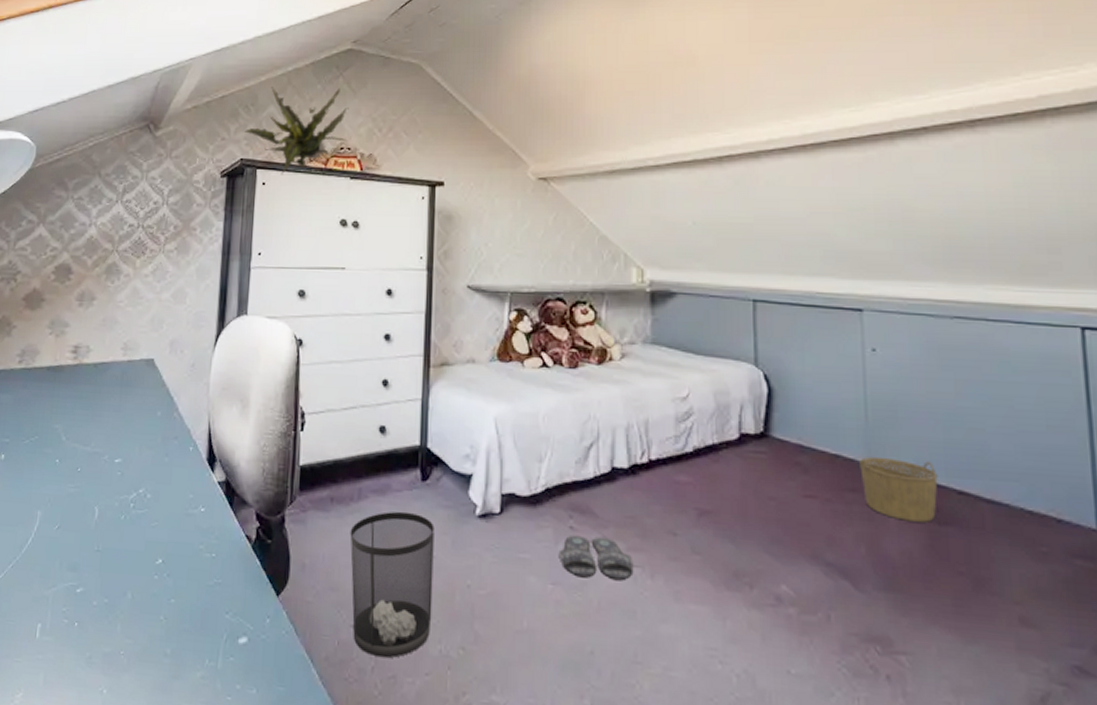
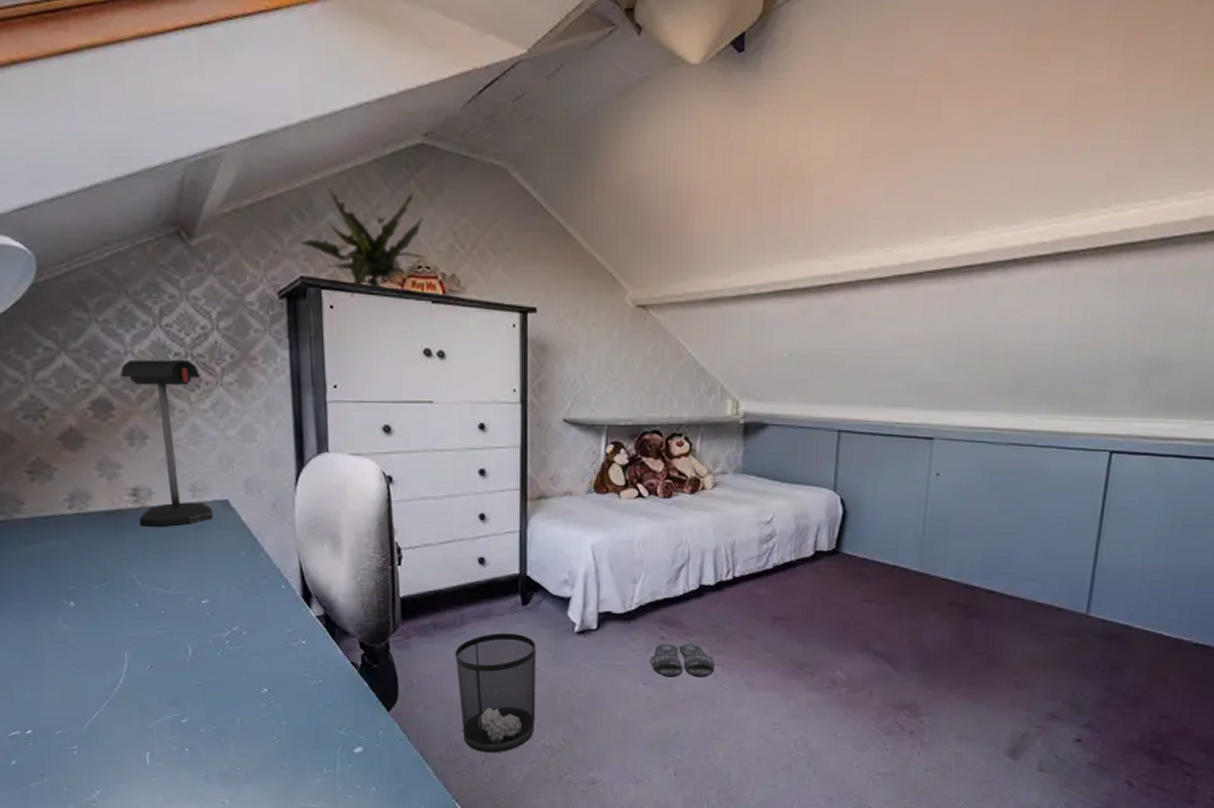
desk lamp: none [74,230,148,385] -> present [120,359,213,528]
basket: present [859,456,938,523] -> none [912,565,974,616]

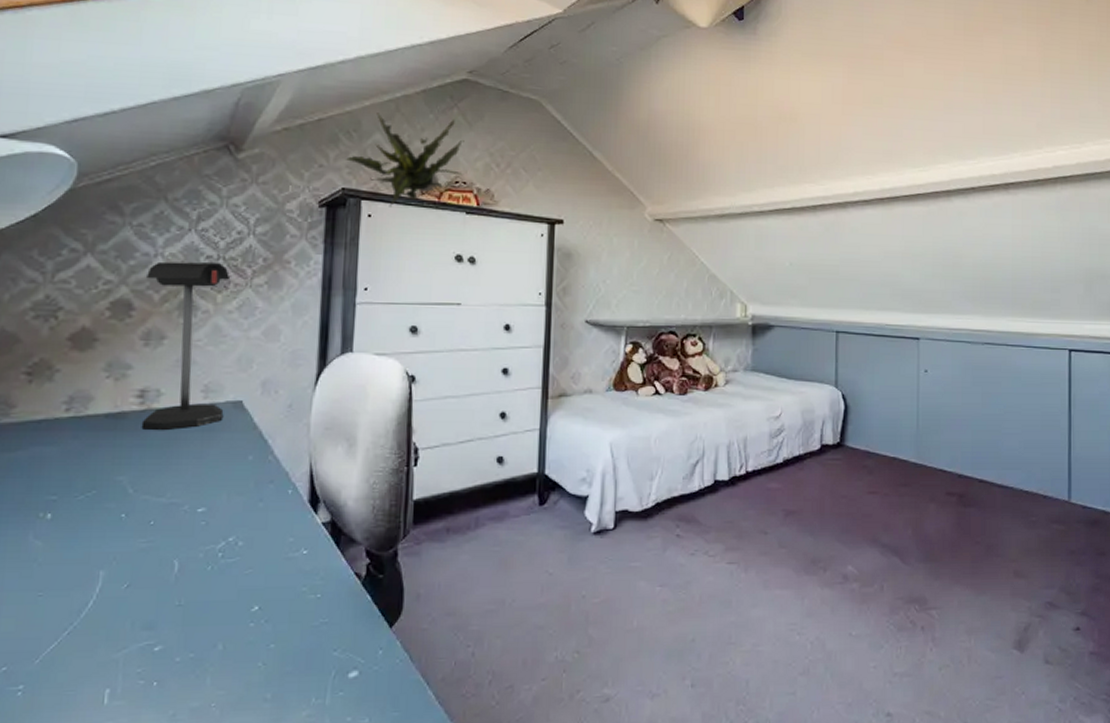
waste bin: present [455,632,536,753] -> none [466,535,552,671]
slippers: present [649,643,715,678] -> none [666,541,731,578]

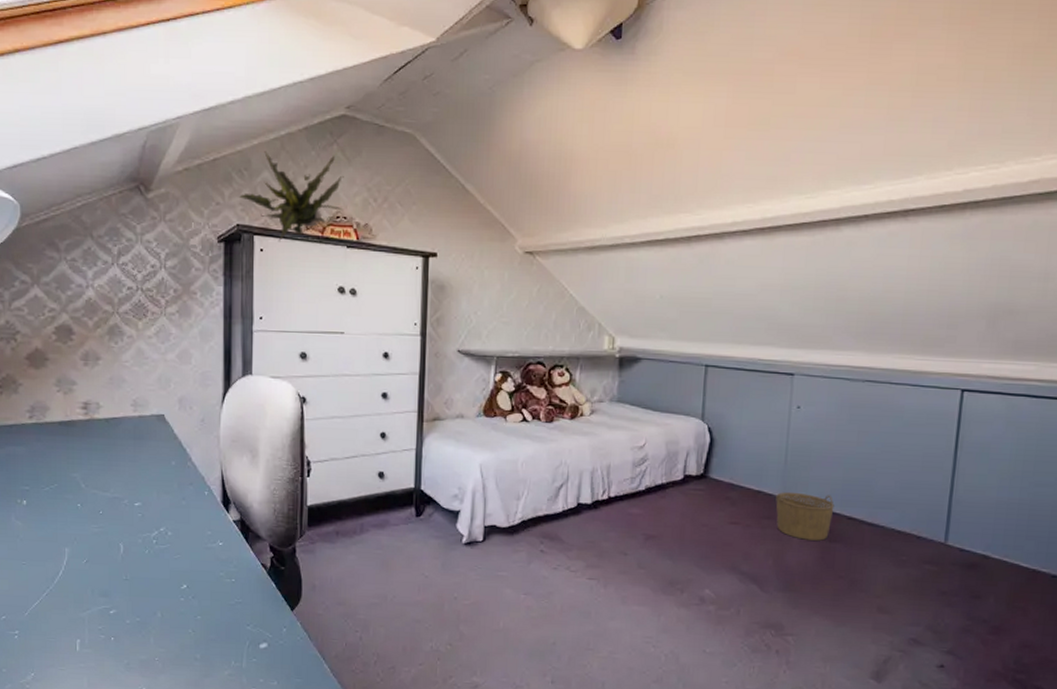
desk lamp: present [141,261,231,431] -> none [82,292,150,438]
basket: none [911,457,966,506] -> present [775,492,834,541]

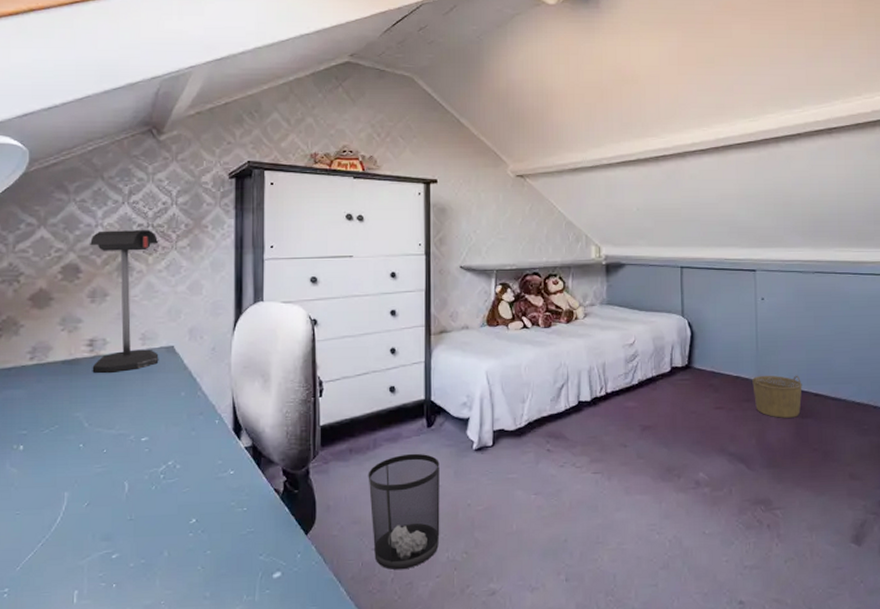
desk lamp: none [82,292,150,438] -> present [90,230,159,374]
plant: present [239,151,344,242] -> none [250,95,349,176]
waste bin: none [354,541,427,654] -> present [368,453,440,570]

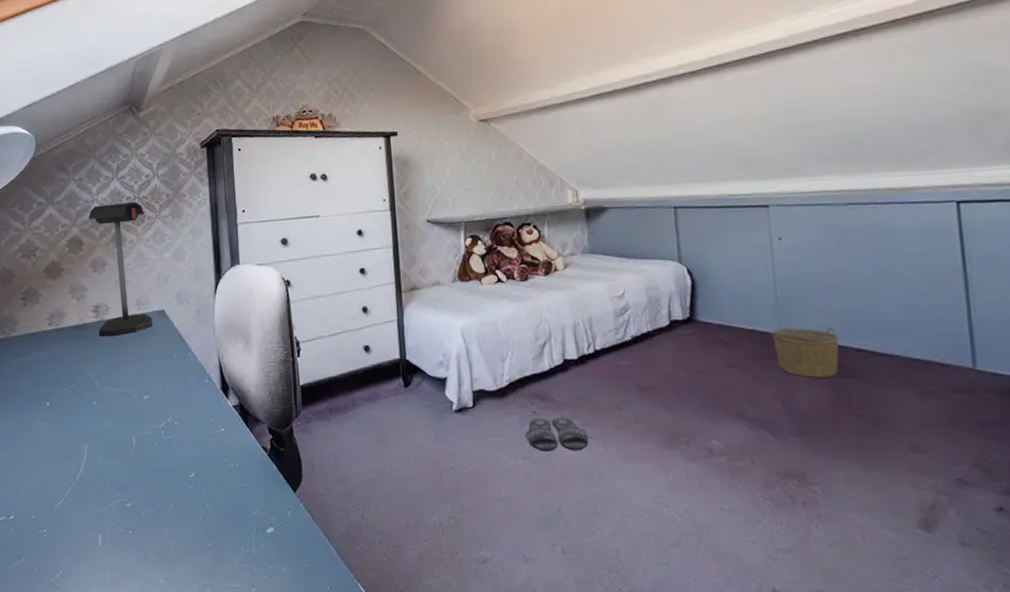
waste bin: present [368,453,440,570] -> none [349,413,425,532]
slippers: none [539,454,596,487] -> present [525,417,589,452]

